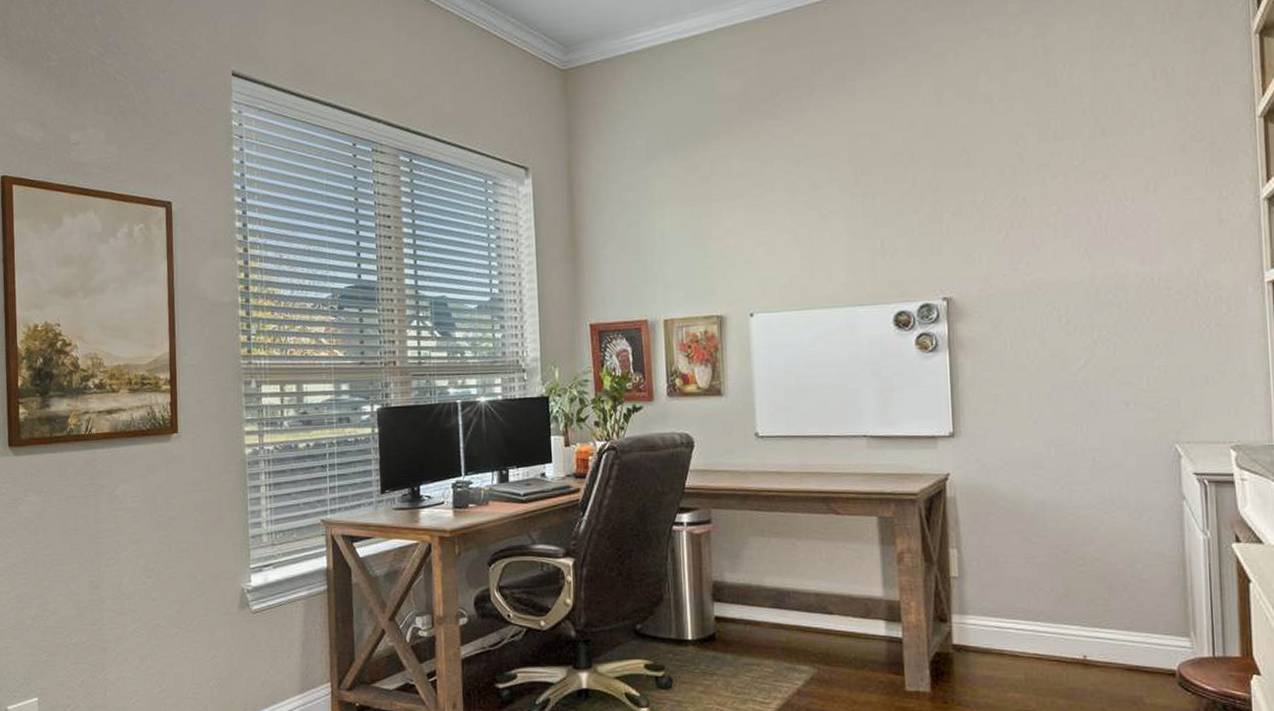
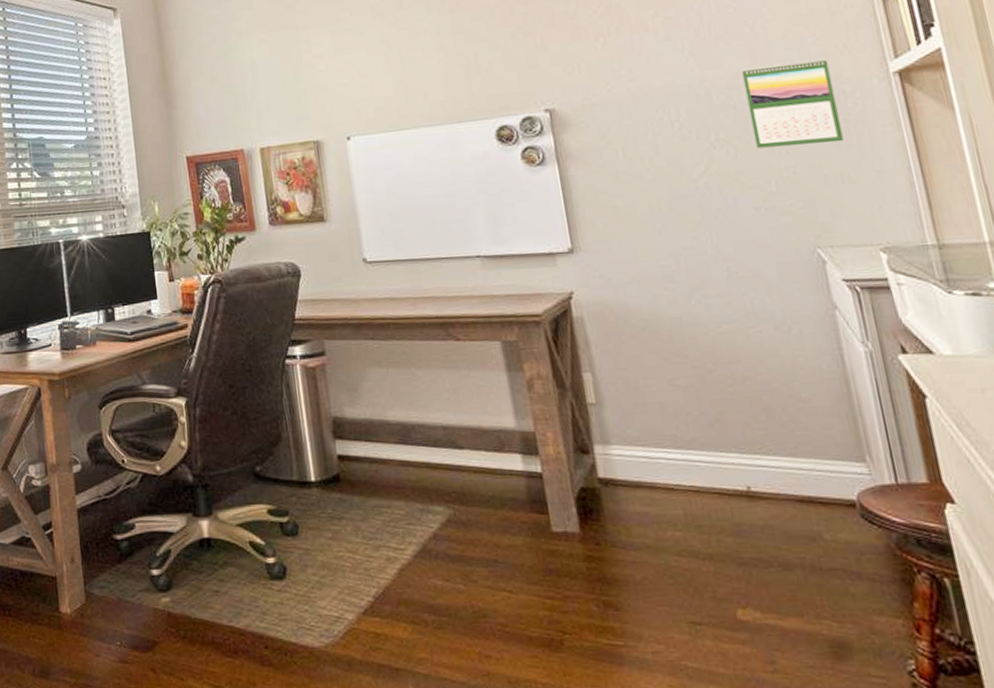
calendar: none [1130,263,1214,347] -> present [741,58,844,149]

